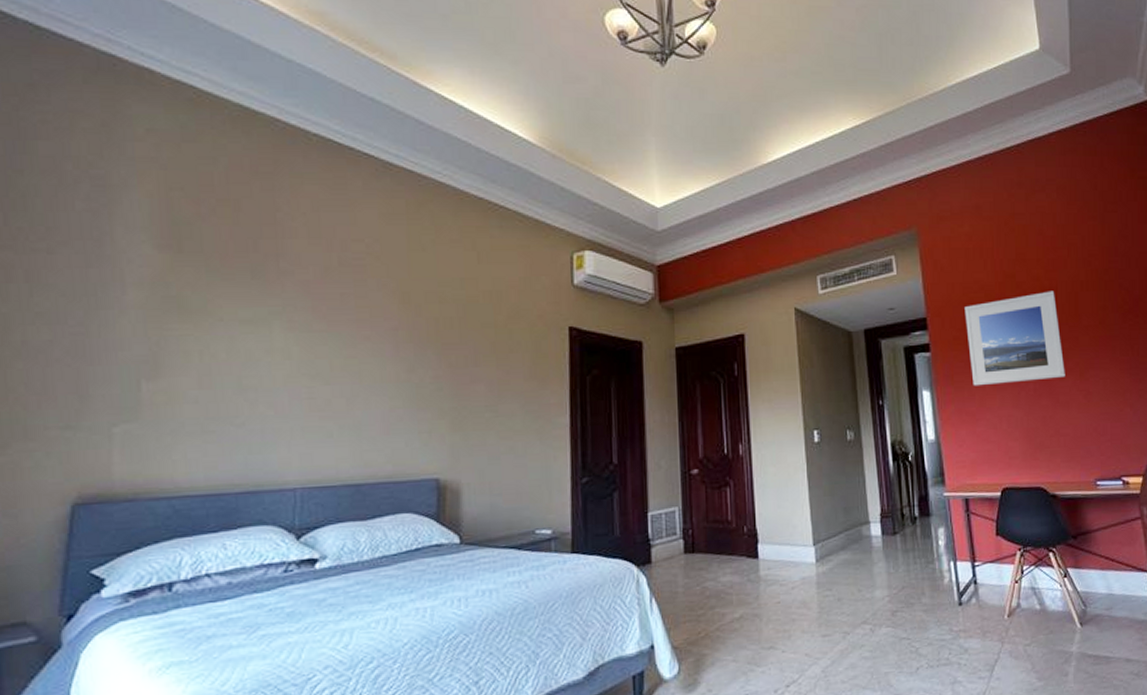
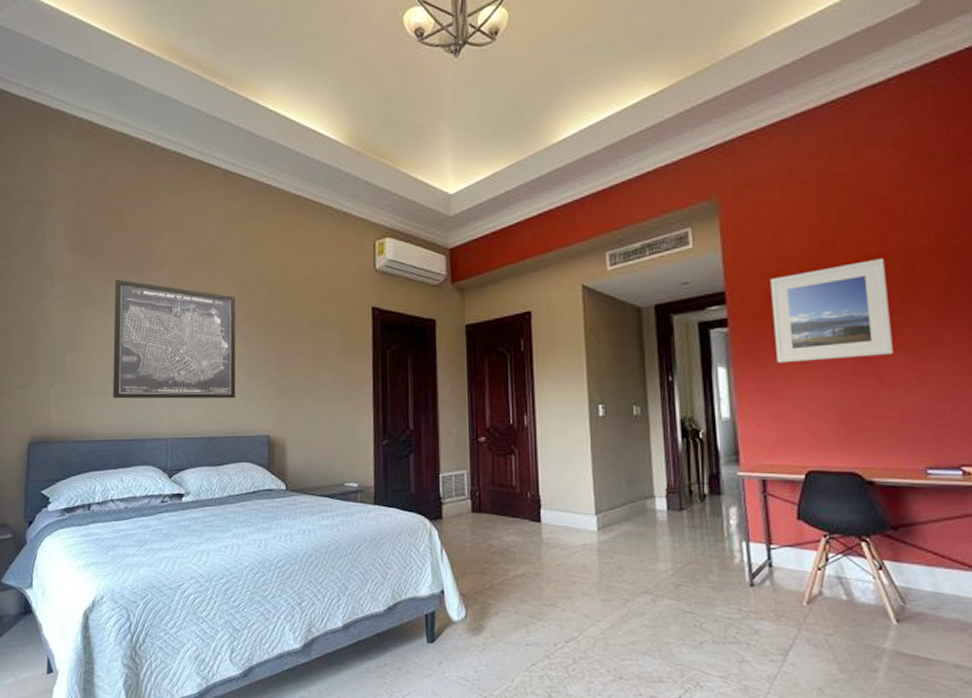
wall art: none [213,286,397,440] -> present [112,279,236,399]

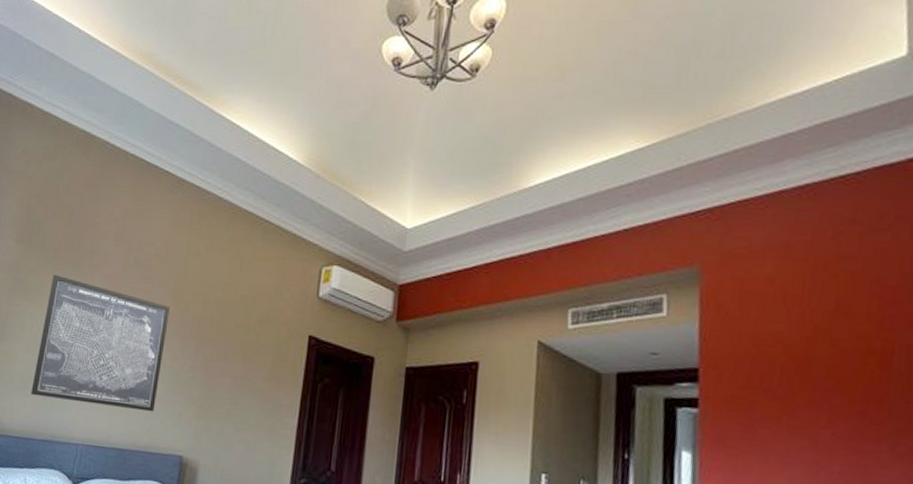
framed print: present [770,258,894,363] -> none [751,354,892,464]

